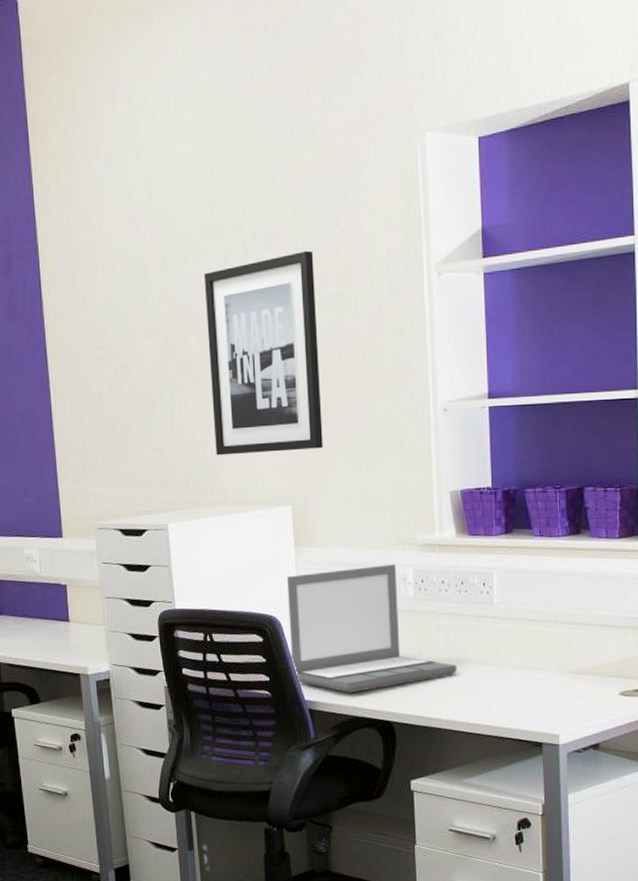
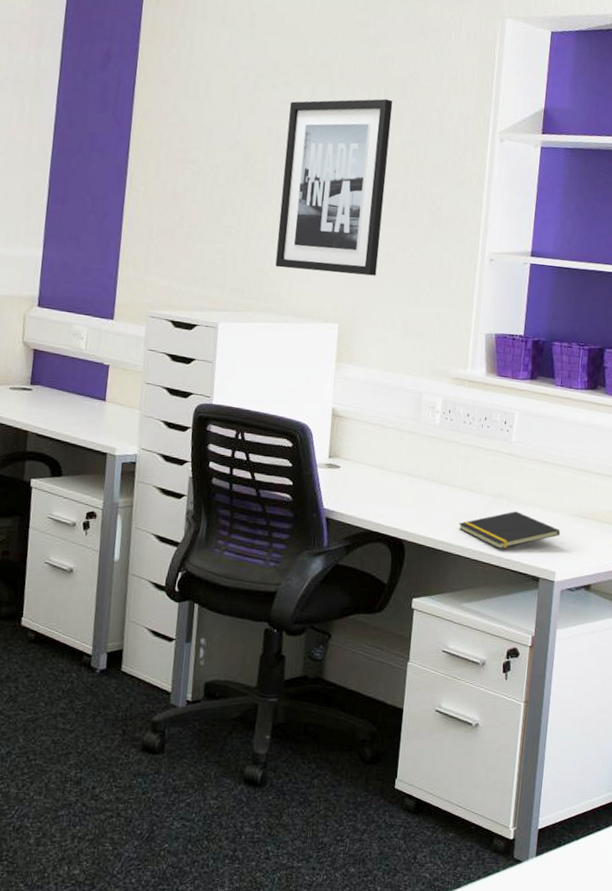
laptop: present [287,564,457,693] -> none [317,388,471,507]
notepad: none [448,676,559,718] -> present [458,511,560,549]

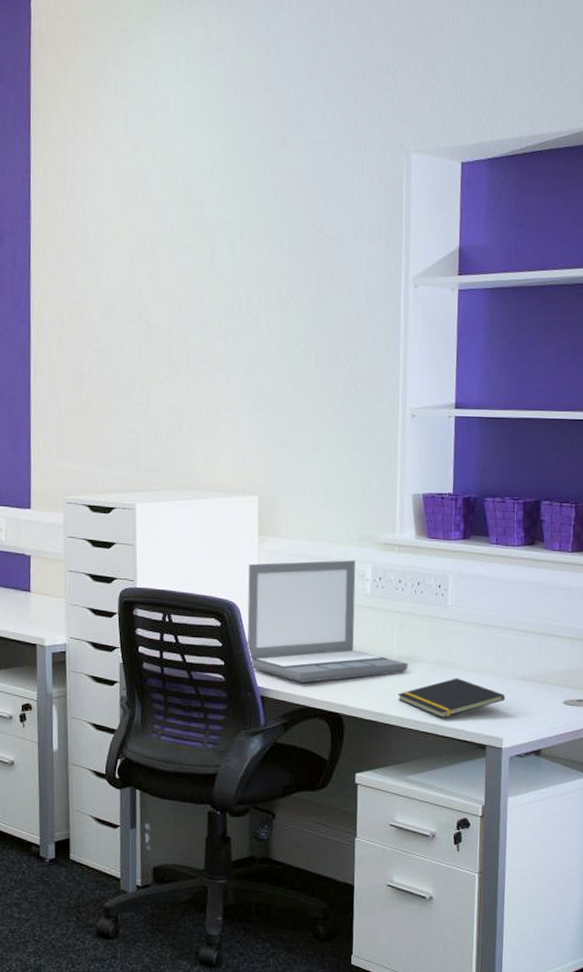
wall art: present [275,98,393,276] -> none [188,253,297,443]
laptop: none [317,388,471,507] -> present [247,560,408,682]

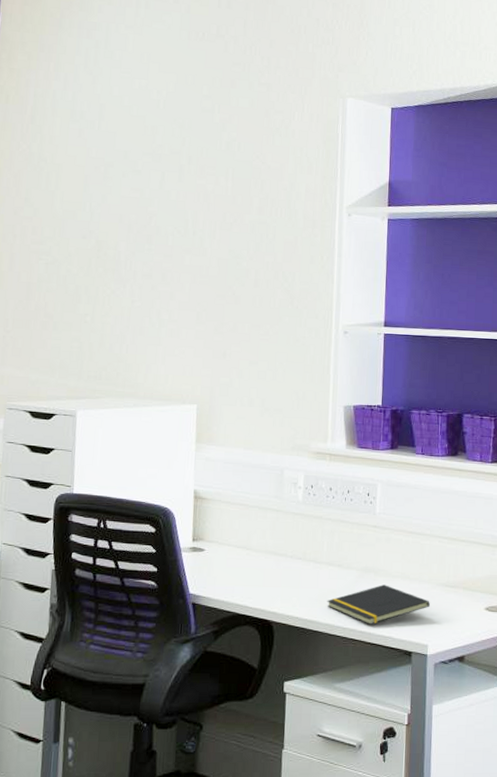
laptop: present [247,560,408,682] -> none [181,468,338,589]

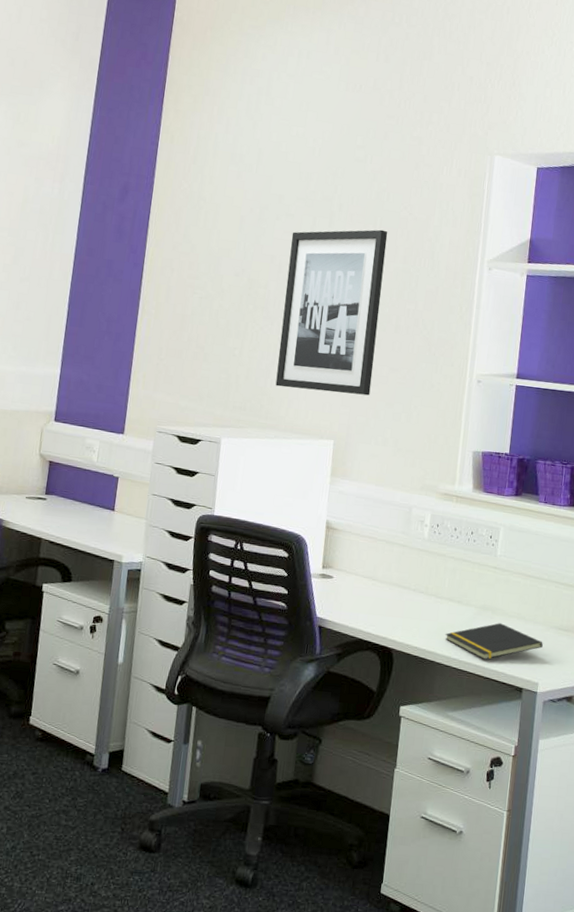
wall art: none [131,181,241,355] -> present [275,229,388,396]

